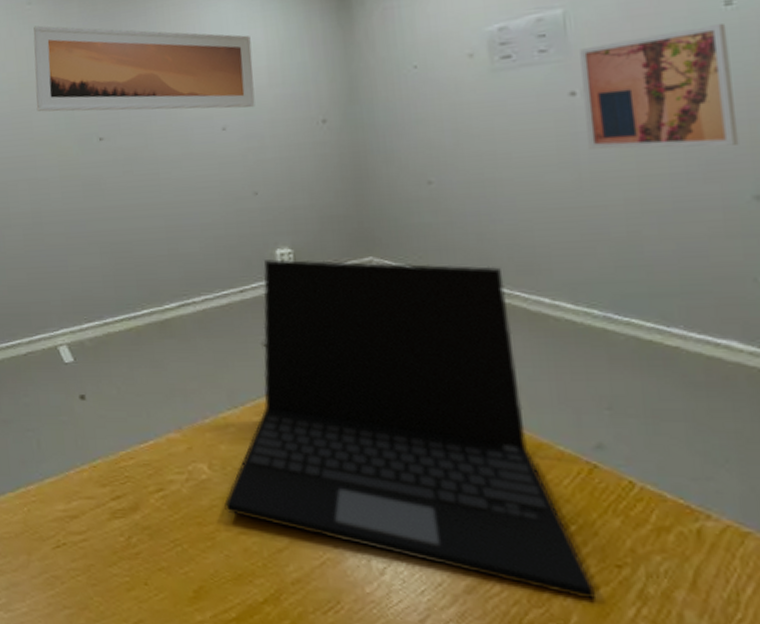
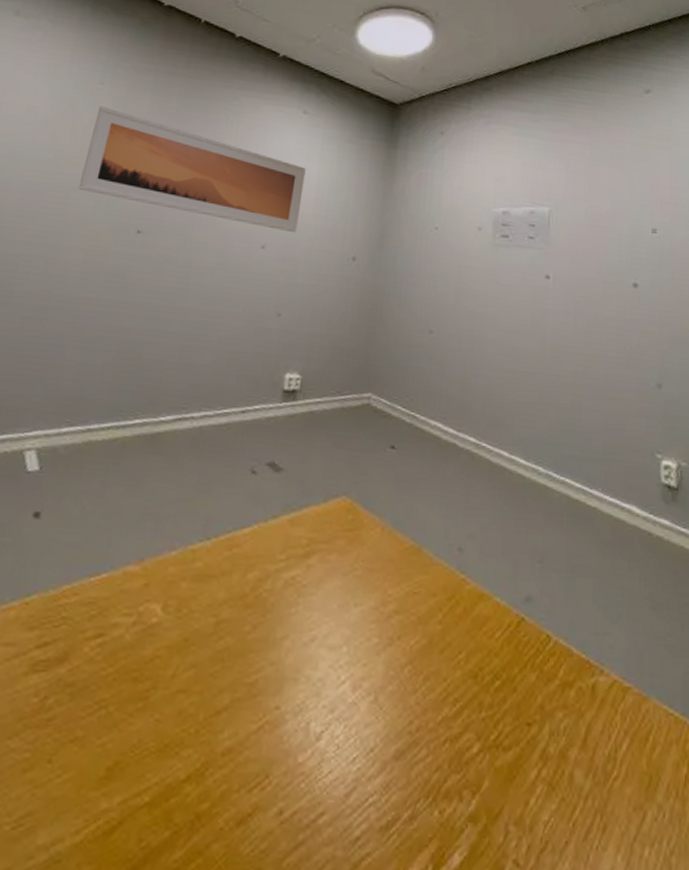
laptop: present [224,259,597,600] -> none [168,382,508,762]
wall art: present [580,22,739,150] -> none [553,242,652,341]

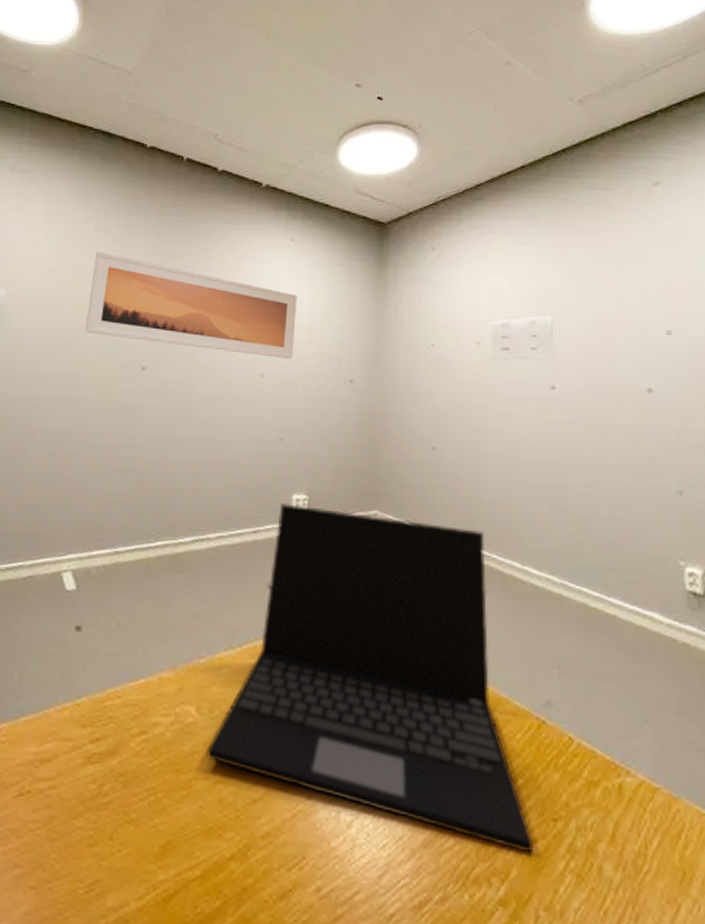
laptop: none [168,382,508,762] -> present [206,503,534,853]

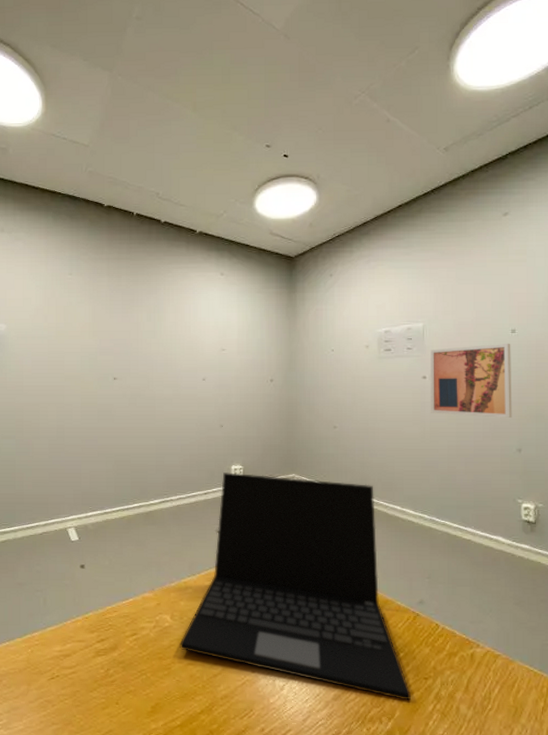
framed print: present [84,251,297,360] -> none [68,291,228,367]
wall art: none [561,347,670,447] -> present [431,343,512,418]

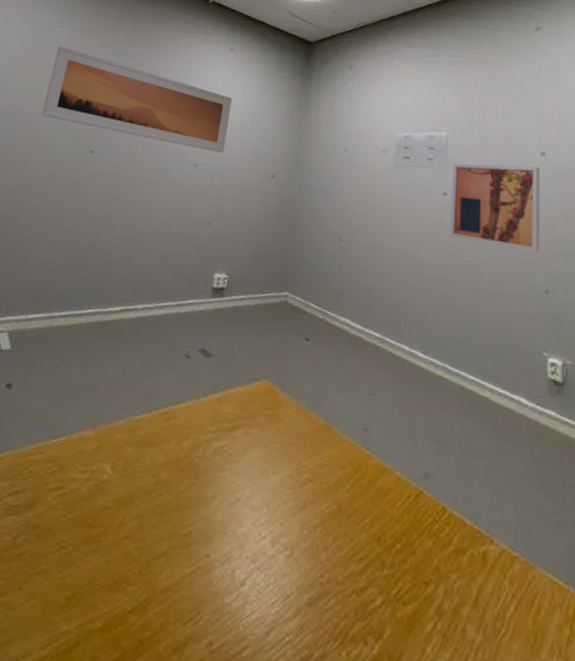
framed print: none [68,291,228,367] -> present [41,45,232,154]
laptop: present [180,472,412,701] -> none [117,281,407,614]

